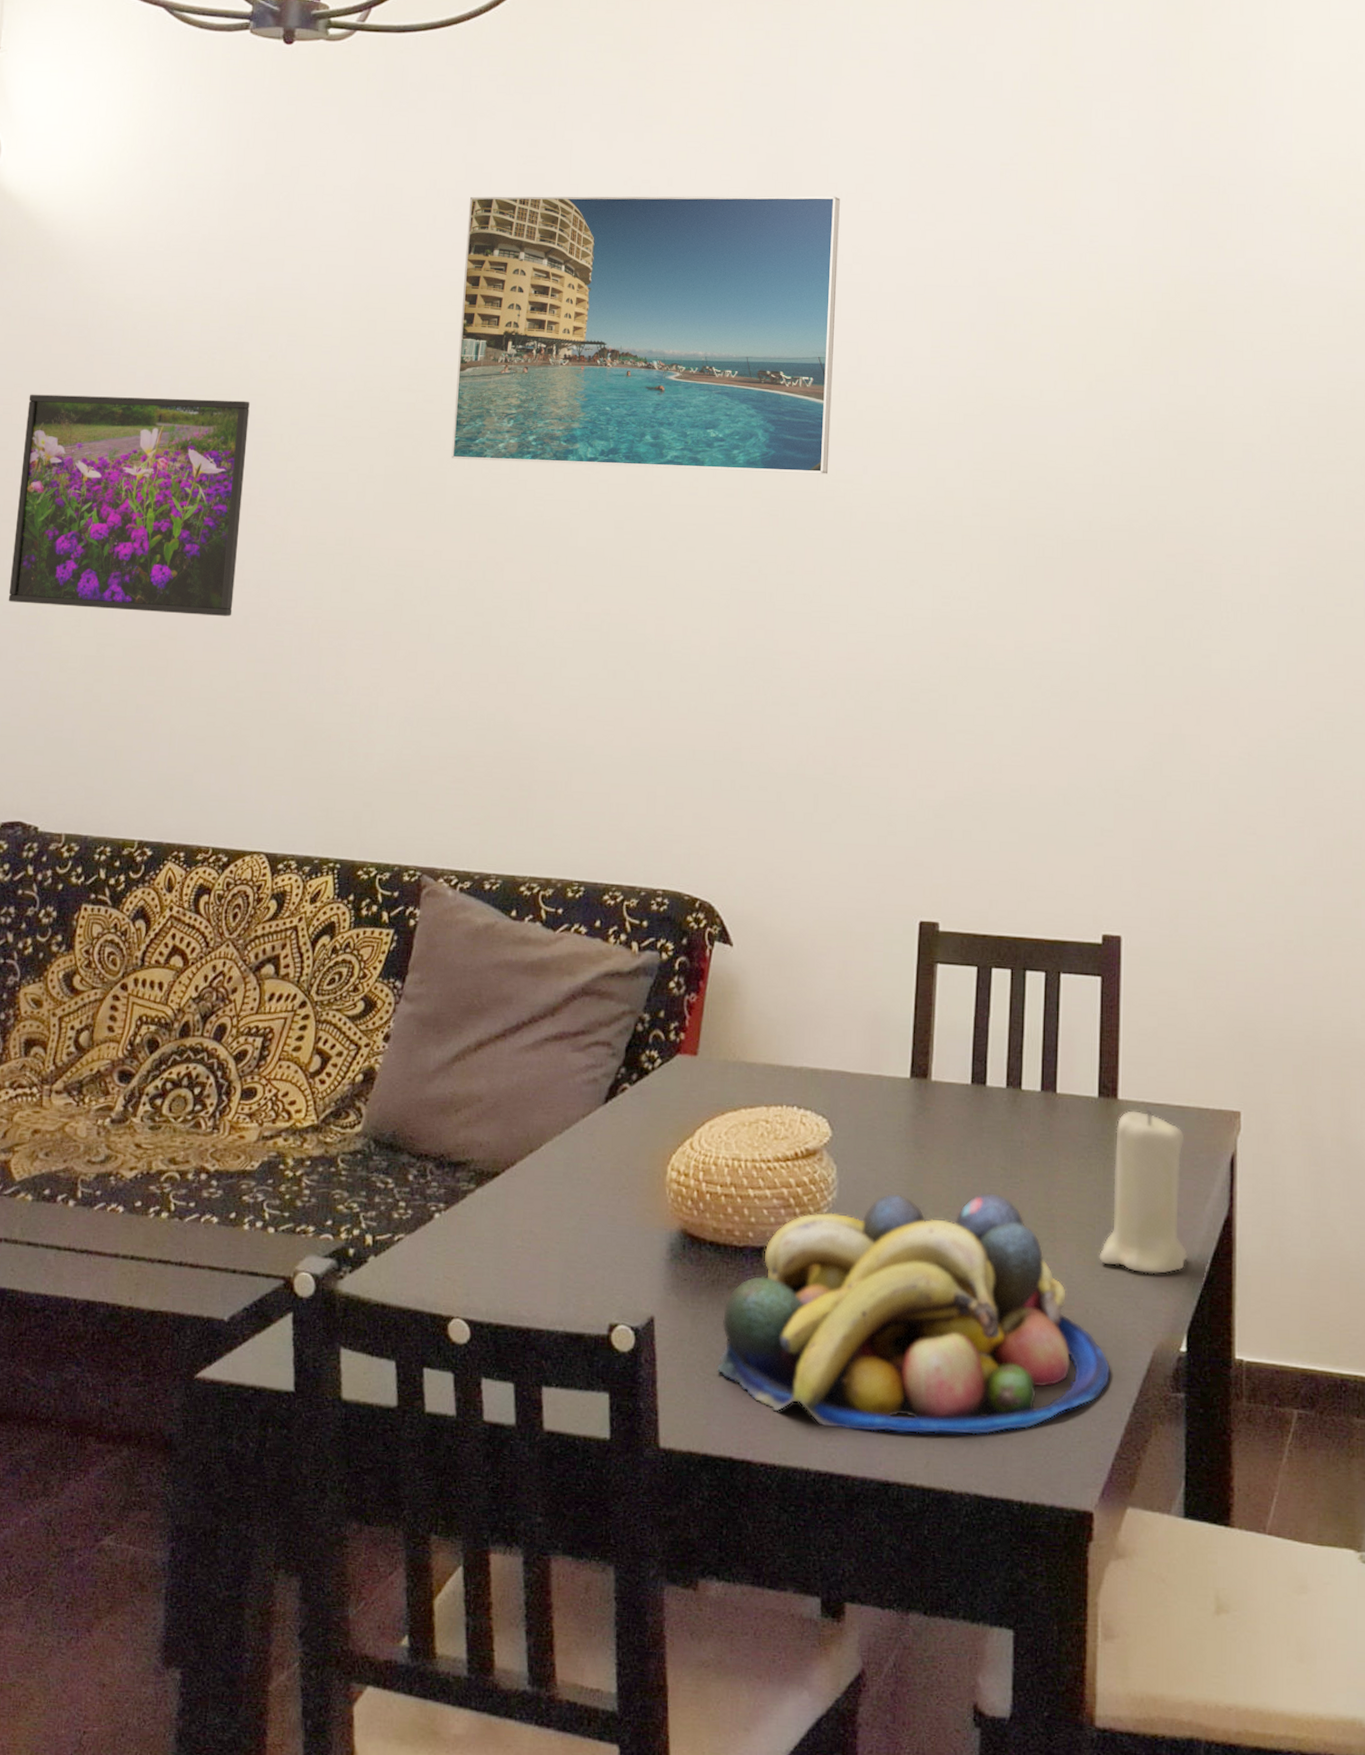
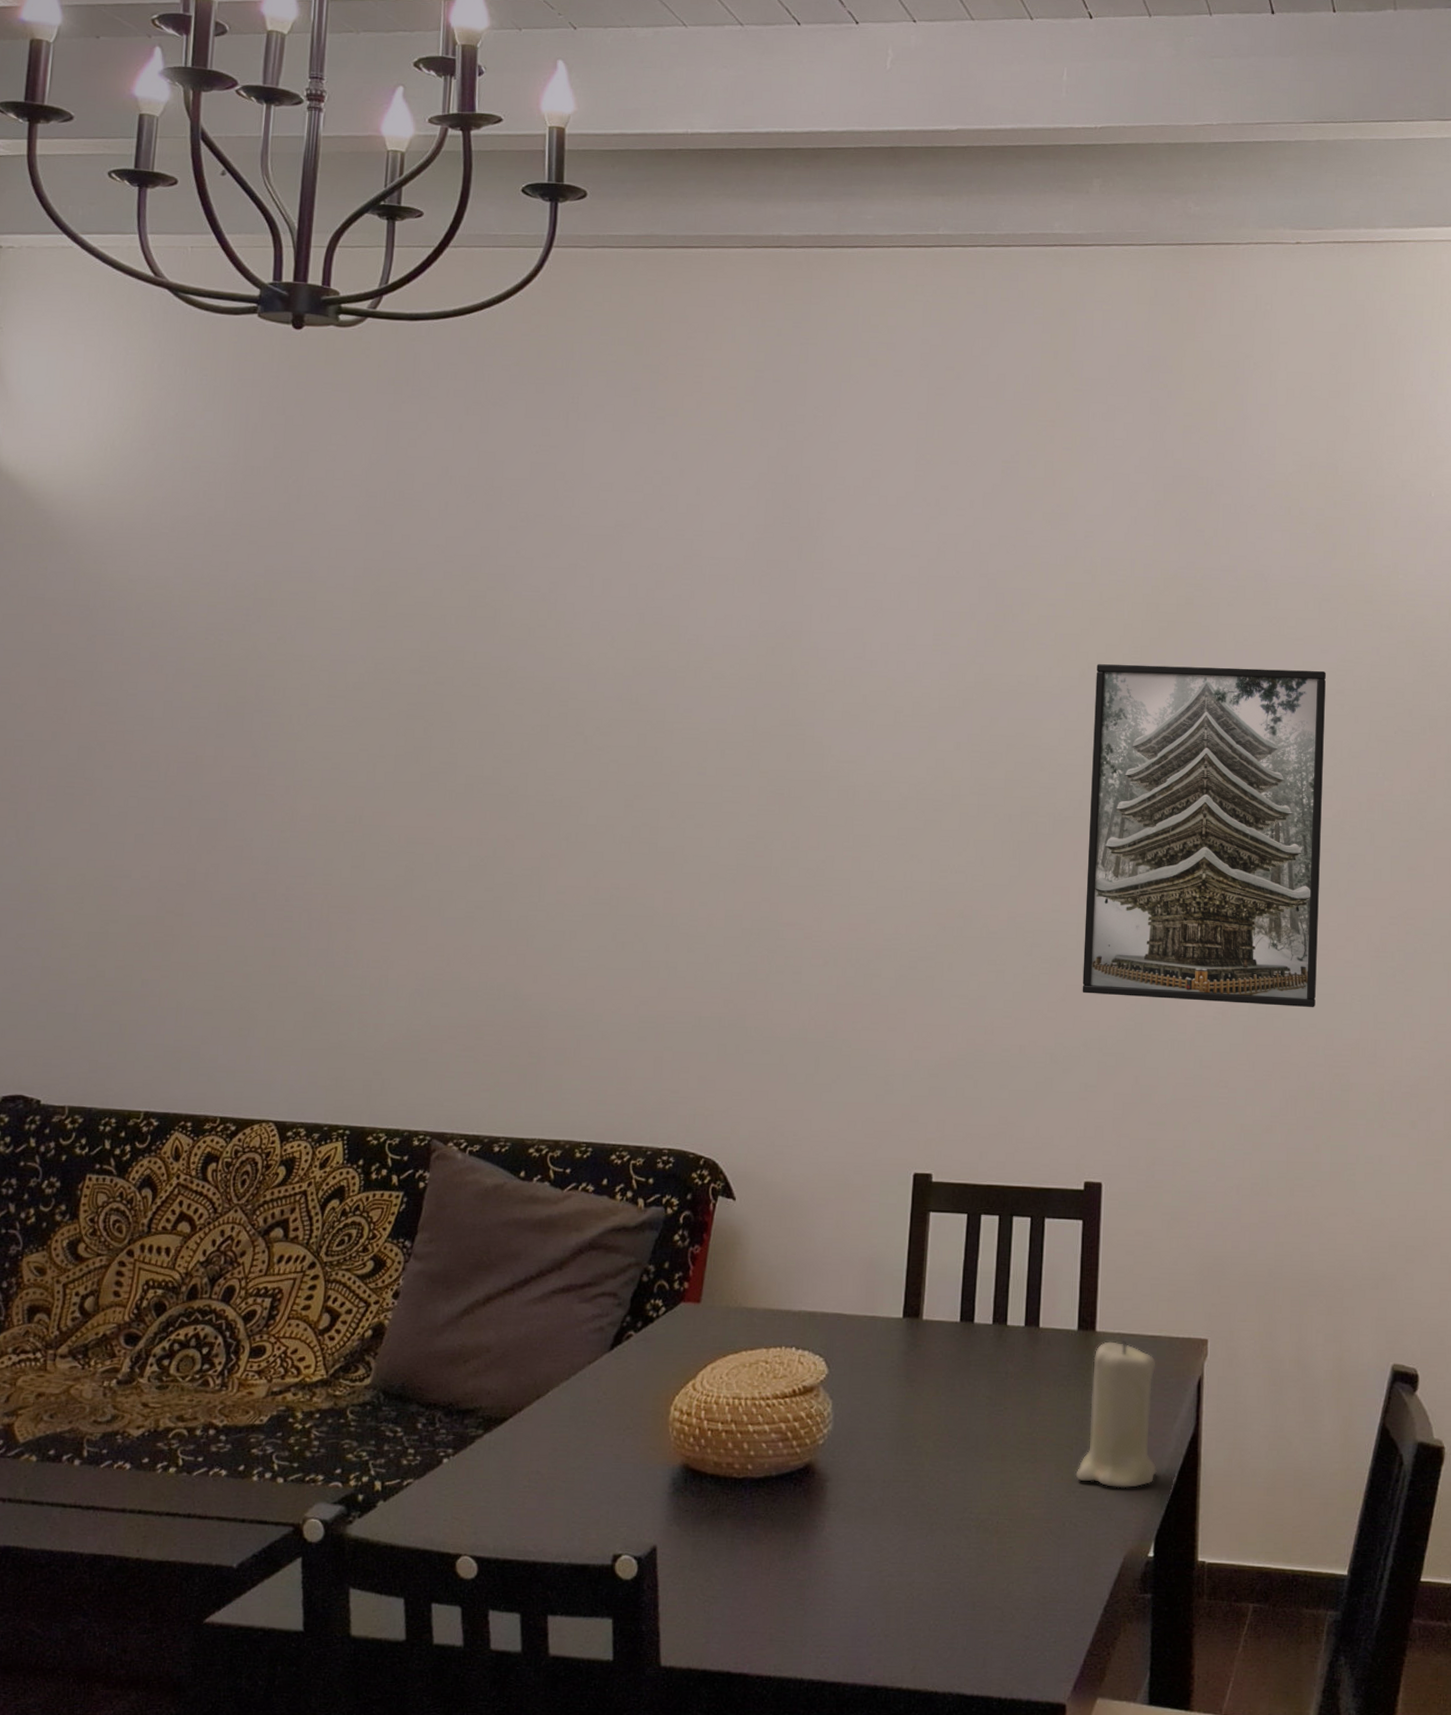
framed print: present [8,394,250,616] -> none [7,673,258,893]
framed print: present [451,196,840,474] -> none [462,483,848,755]
fruit bowl: present [717,1192,1111,1435] -> none [716,1420,1085,1642]
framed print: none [1096,376,1353,749] -> present [1082,664,1326,1008]

